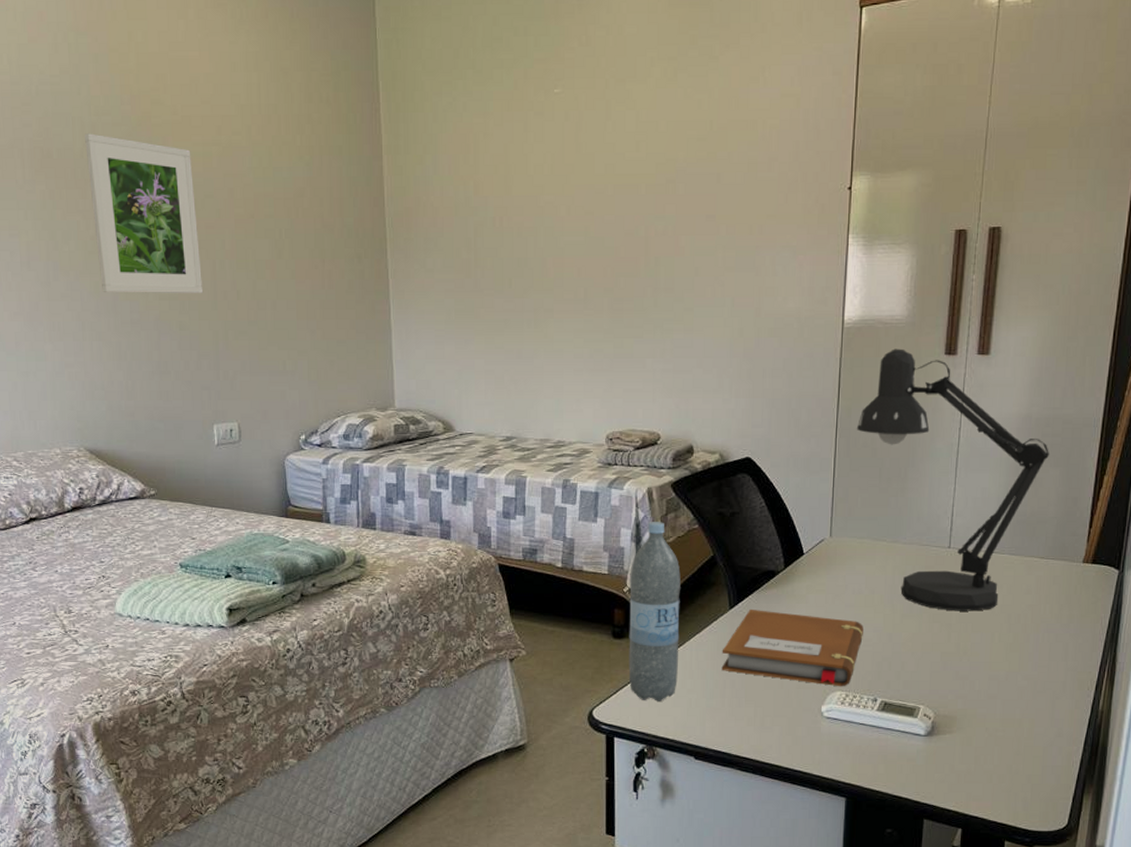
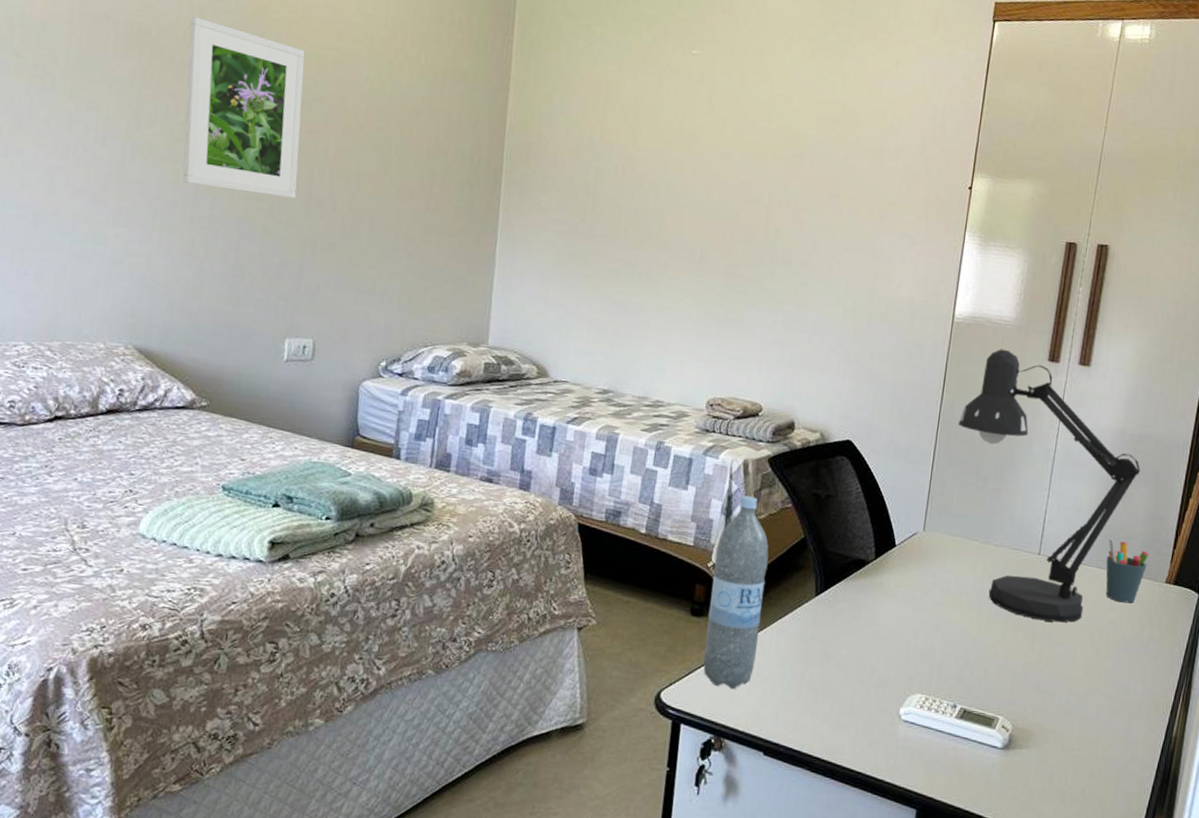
notebook: present [721,609,863,687] -> none [801,597,949,690]
pen holder: none [1019,524,1064,586] -> present [1106,538,1150,604]

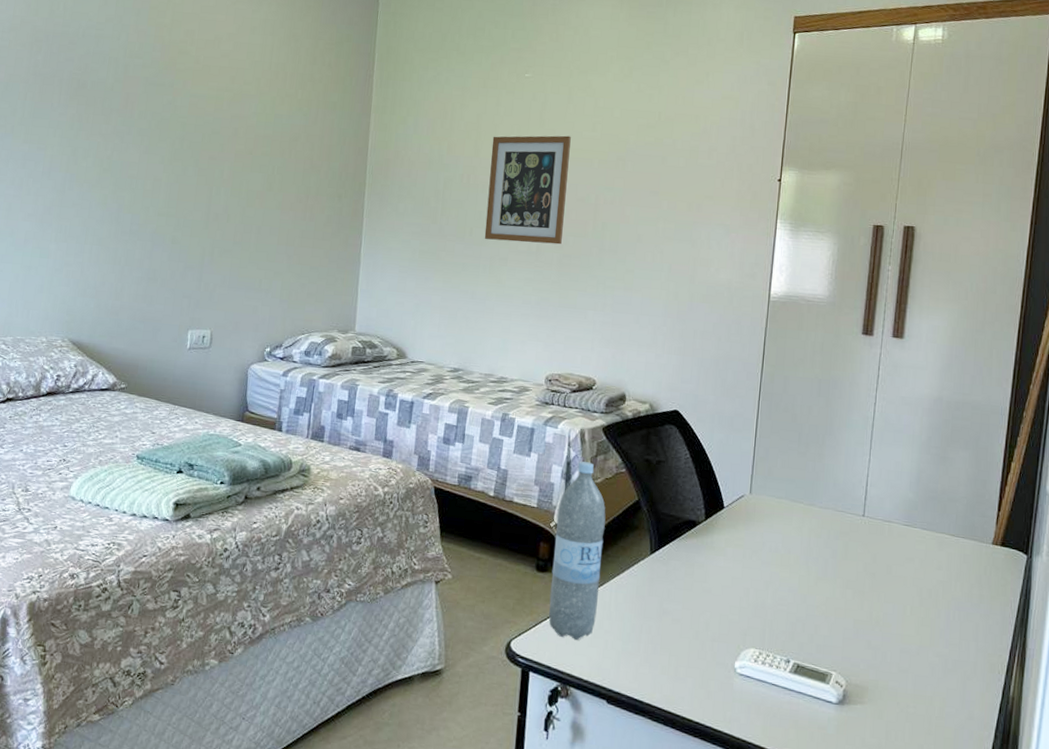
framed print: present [183,16,306,199] -> none [109,71,206,214]
wall art: none [640,121,743,252] -> present [484,135,571,245]
desk lamp: present [957,349,1141,623] -> none [778,324,960,582]
pen holder: present [1106,538,1150,604] -> none [930,500,974,564]

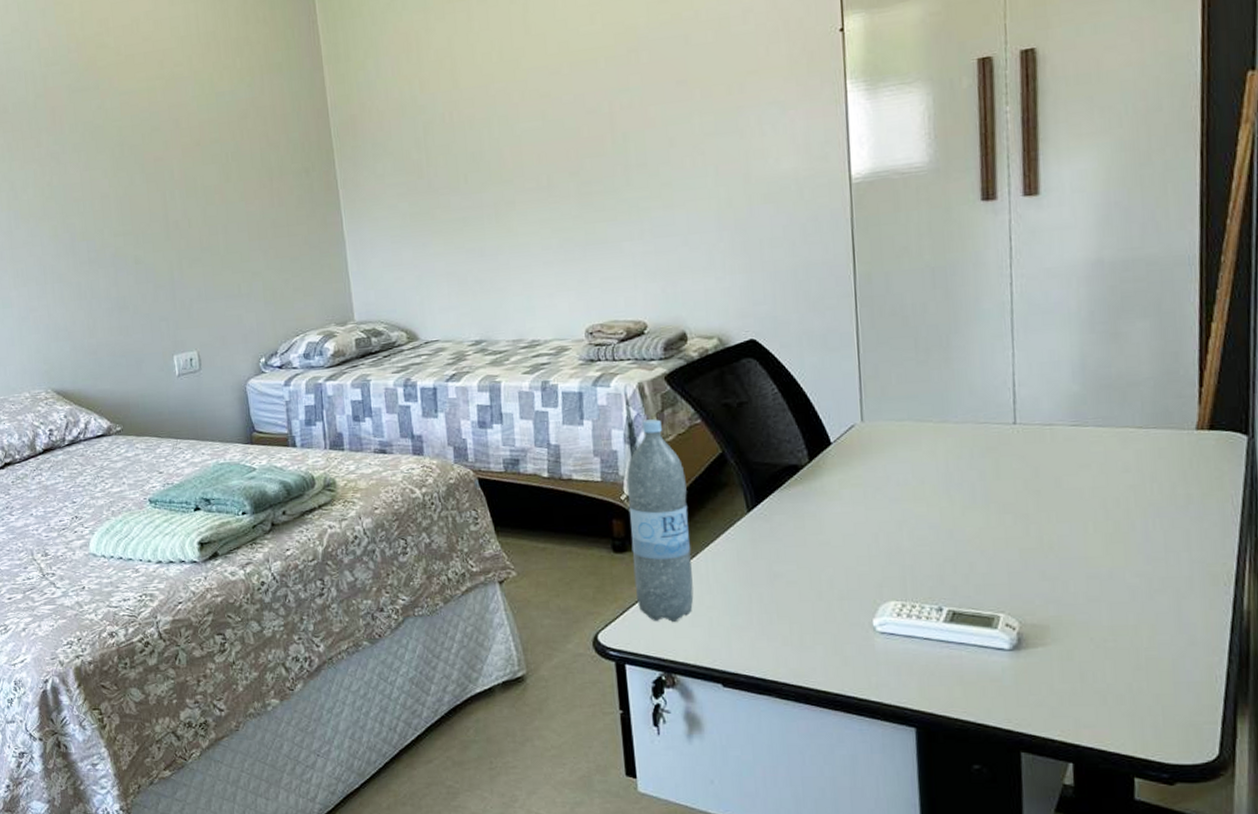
wall art: present [484,135,571,245] -> none [471,36,577,184]

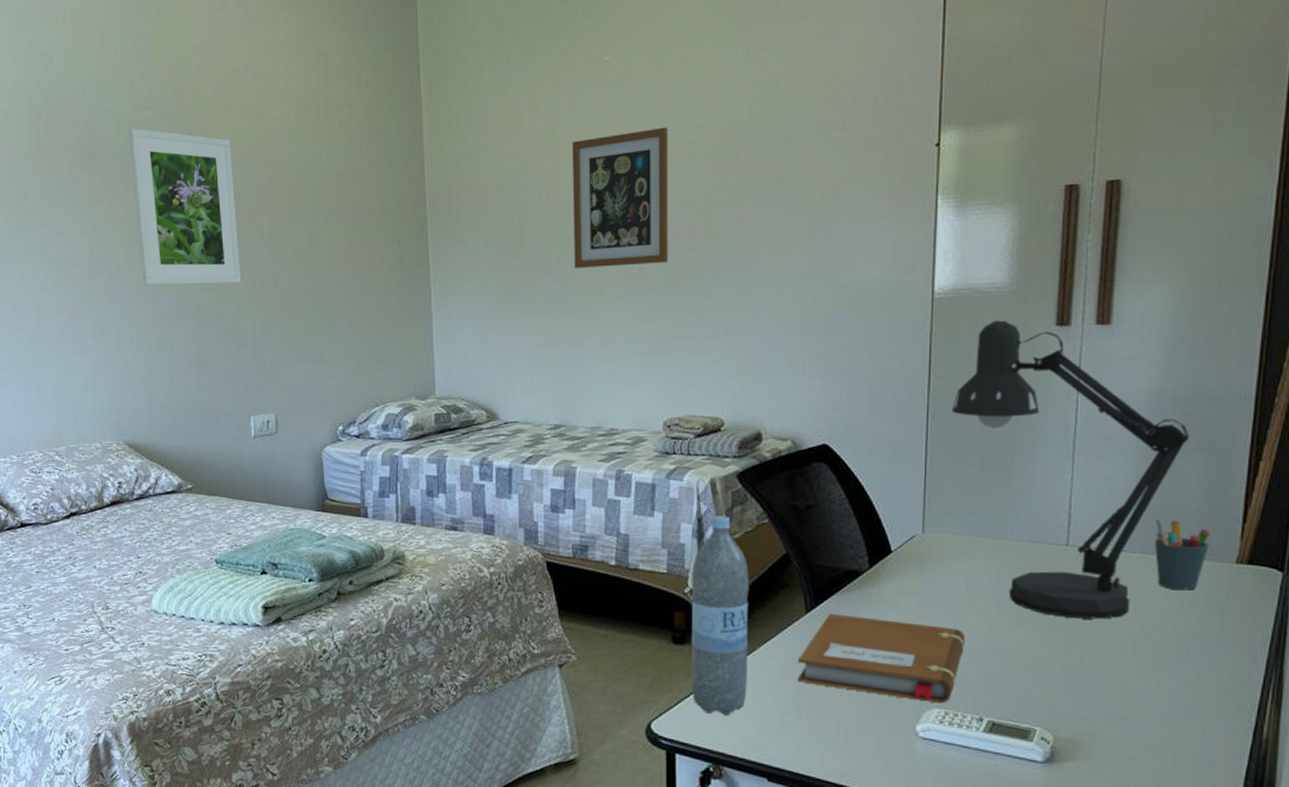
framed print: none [37,84,156,235] -> present [128,128,242,286]
wall art: none [471,36,577,184] -> present [572,127,668,268]
notebook: none [743,510,916,596] -> present [797,613,965,704]
desk lamp: none [880,199,1134,499] -> present [951,320,1190,619]
pen holder: none [1106,389,1167,462] -> present [1154,518,1211,591]

